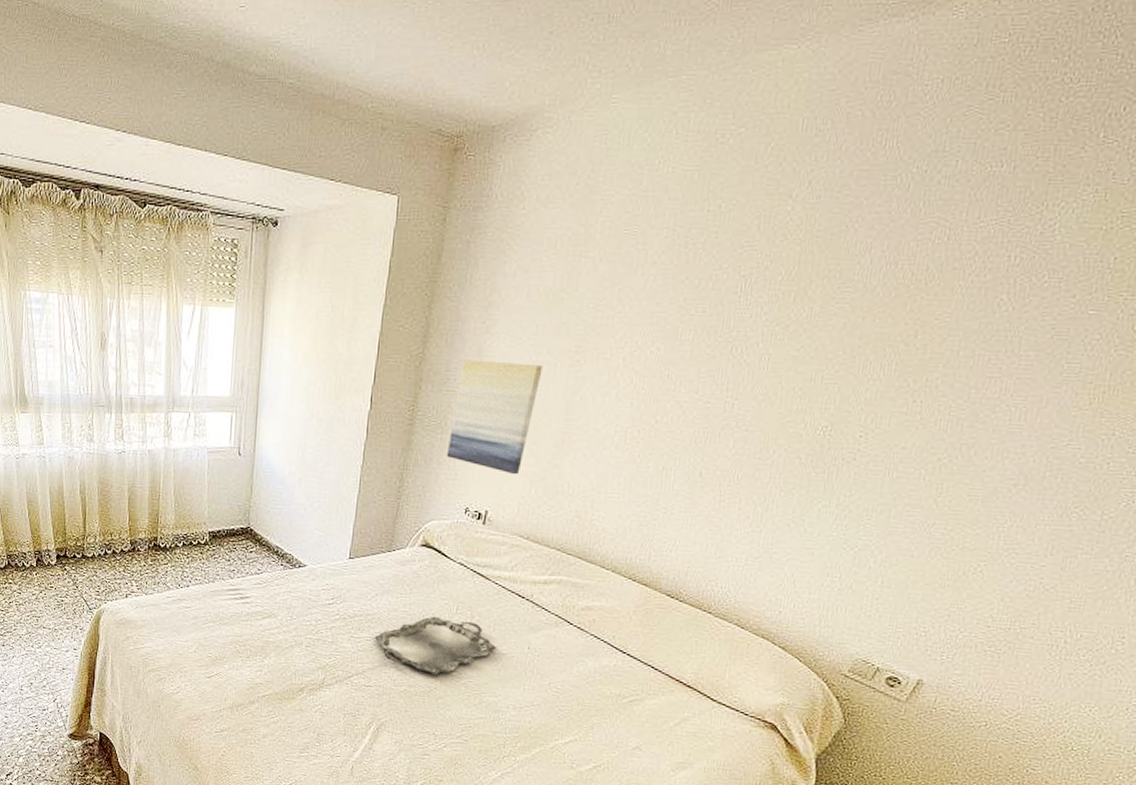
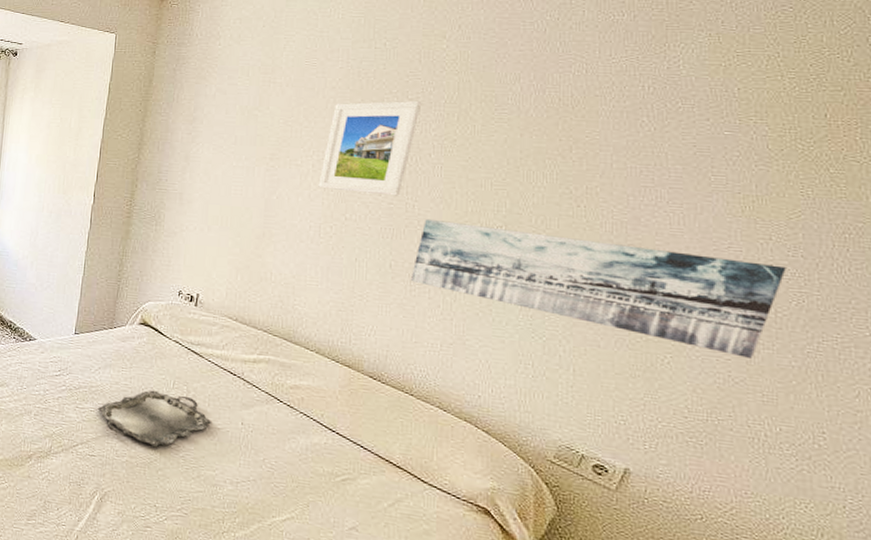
wall art: present [446,359,543,475] -> none [160,163,243,263]
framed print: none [628,277,756,394] -> present [318,100,422,196]
wall art: none [720,419,1123,564] -> present [410,218,786,358]

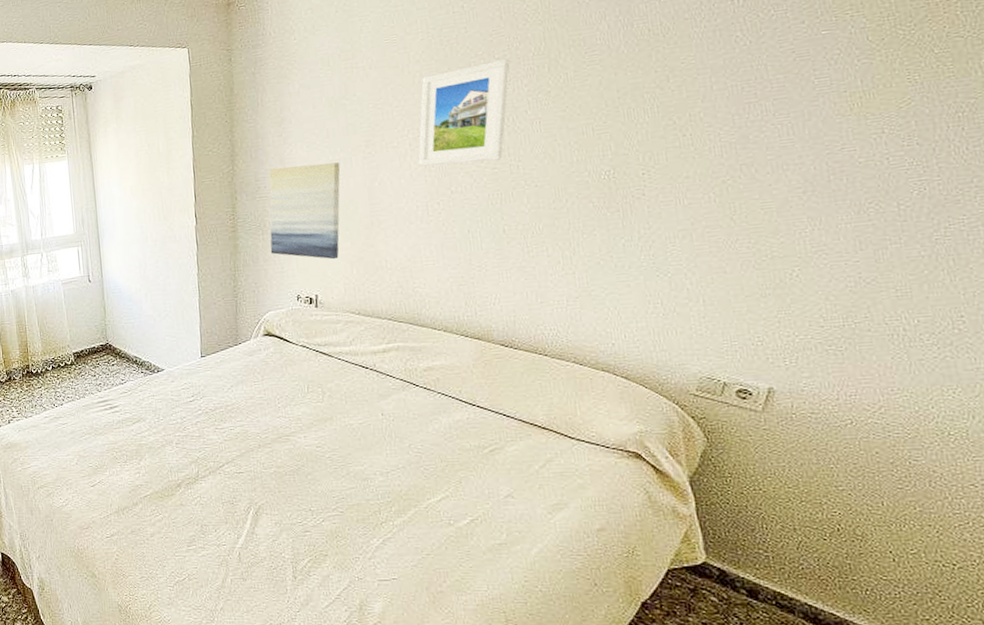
serving tray: present [97,390,213,447] -> none [237,397,353,453]
wall art: none [160,163,243,263] -> present [269,162,340,260]
wall art: present [410,218,786,358] -> none [525,157,904,257]

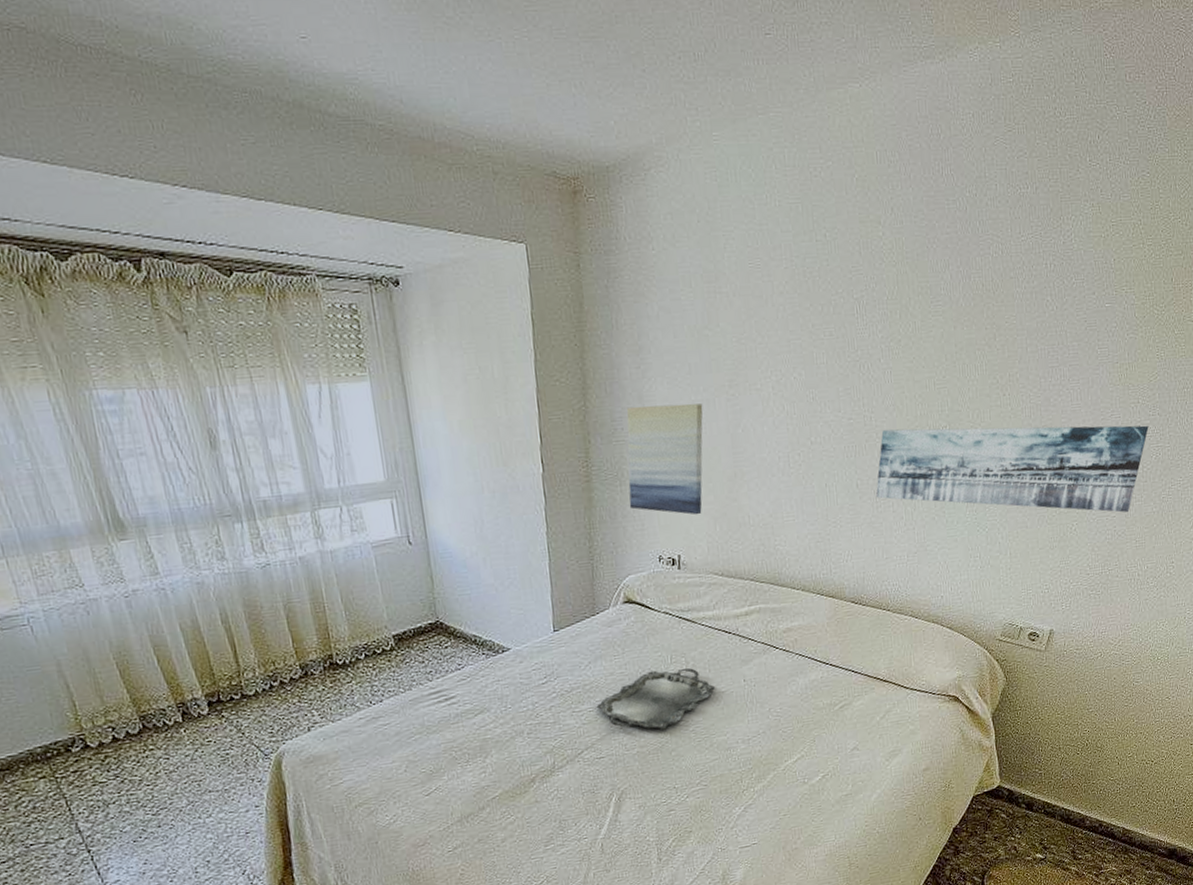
serving tray: none [237,397,353,453] -> present [596,668,716,729]
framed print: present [418,58,510,167] -> none [780,299,867,413]
wall art: none [525,157,904,257] -> present [875,425,1149,513]

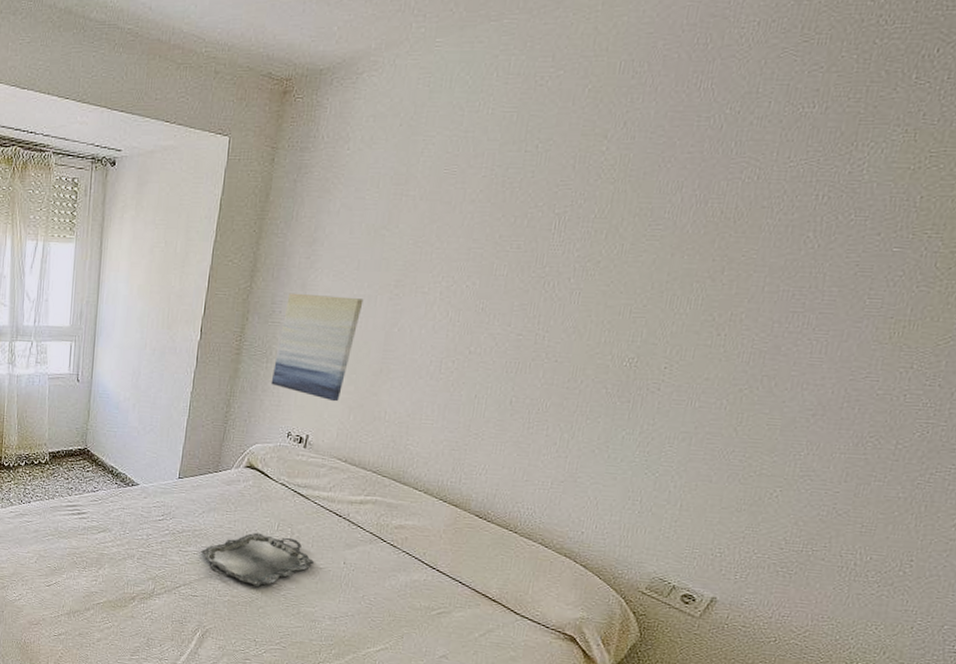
wall art: present [875,425,1149,513] -> none [529,350,920,490]

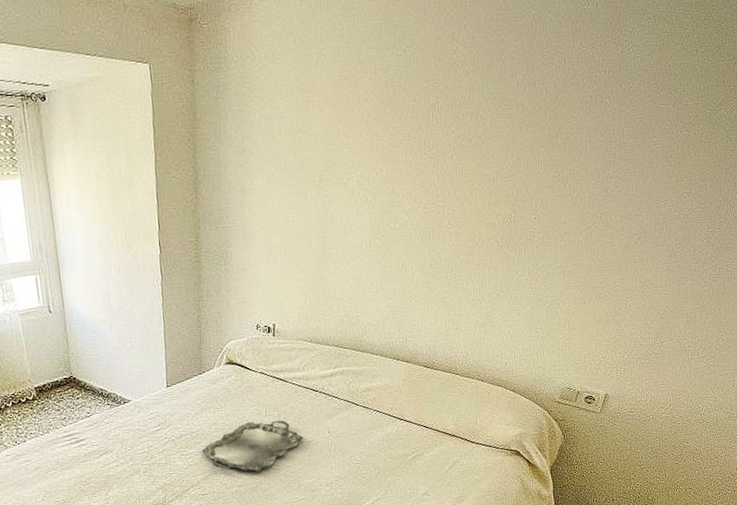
wall art: present [270,293,364,402] -> none [231,195,297,290]

